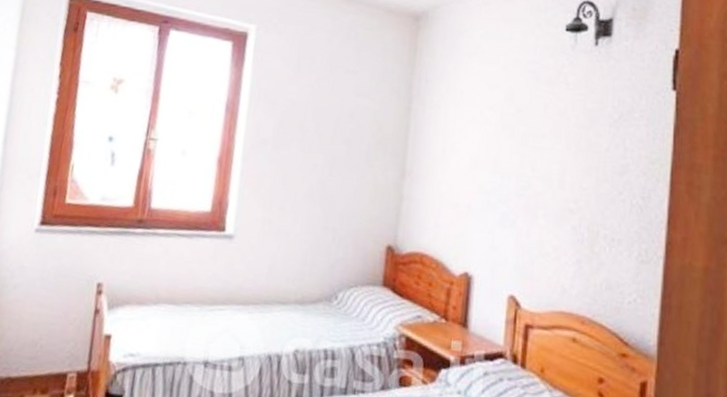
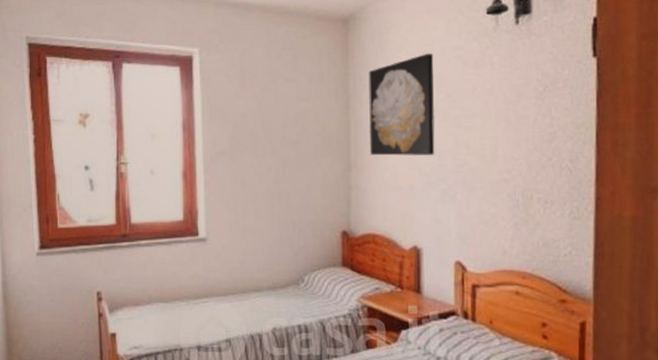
wall art: none [427,63,507,173] -> present [368,53,435,156]

